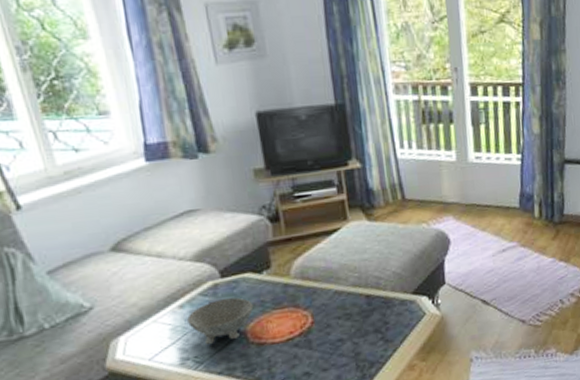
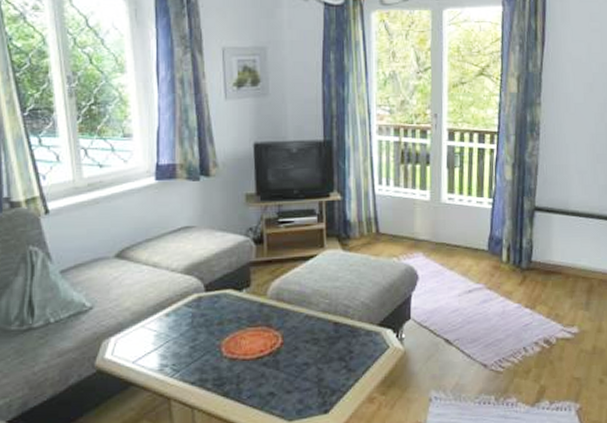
bowl: present [187,297,254,345] -> none [171,312,231,355]

